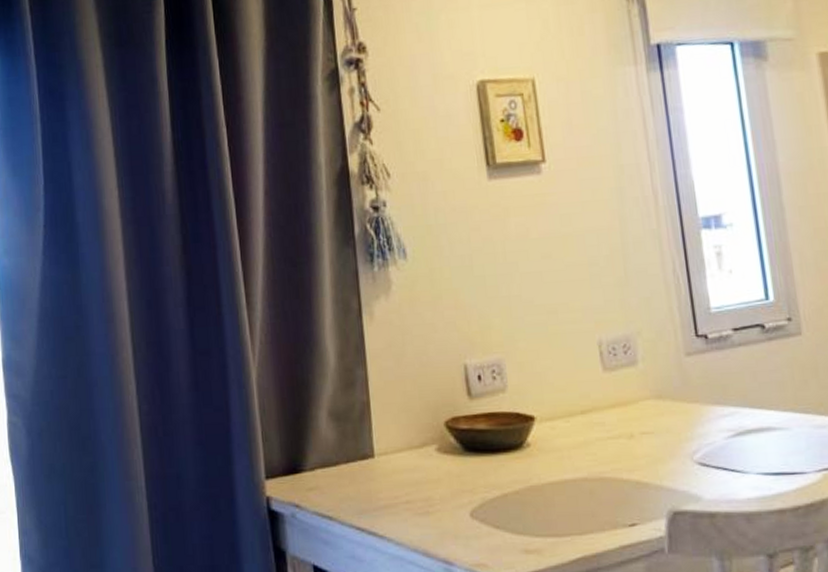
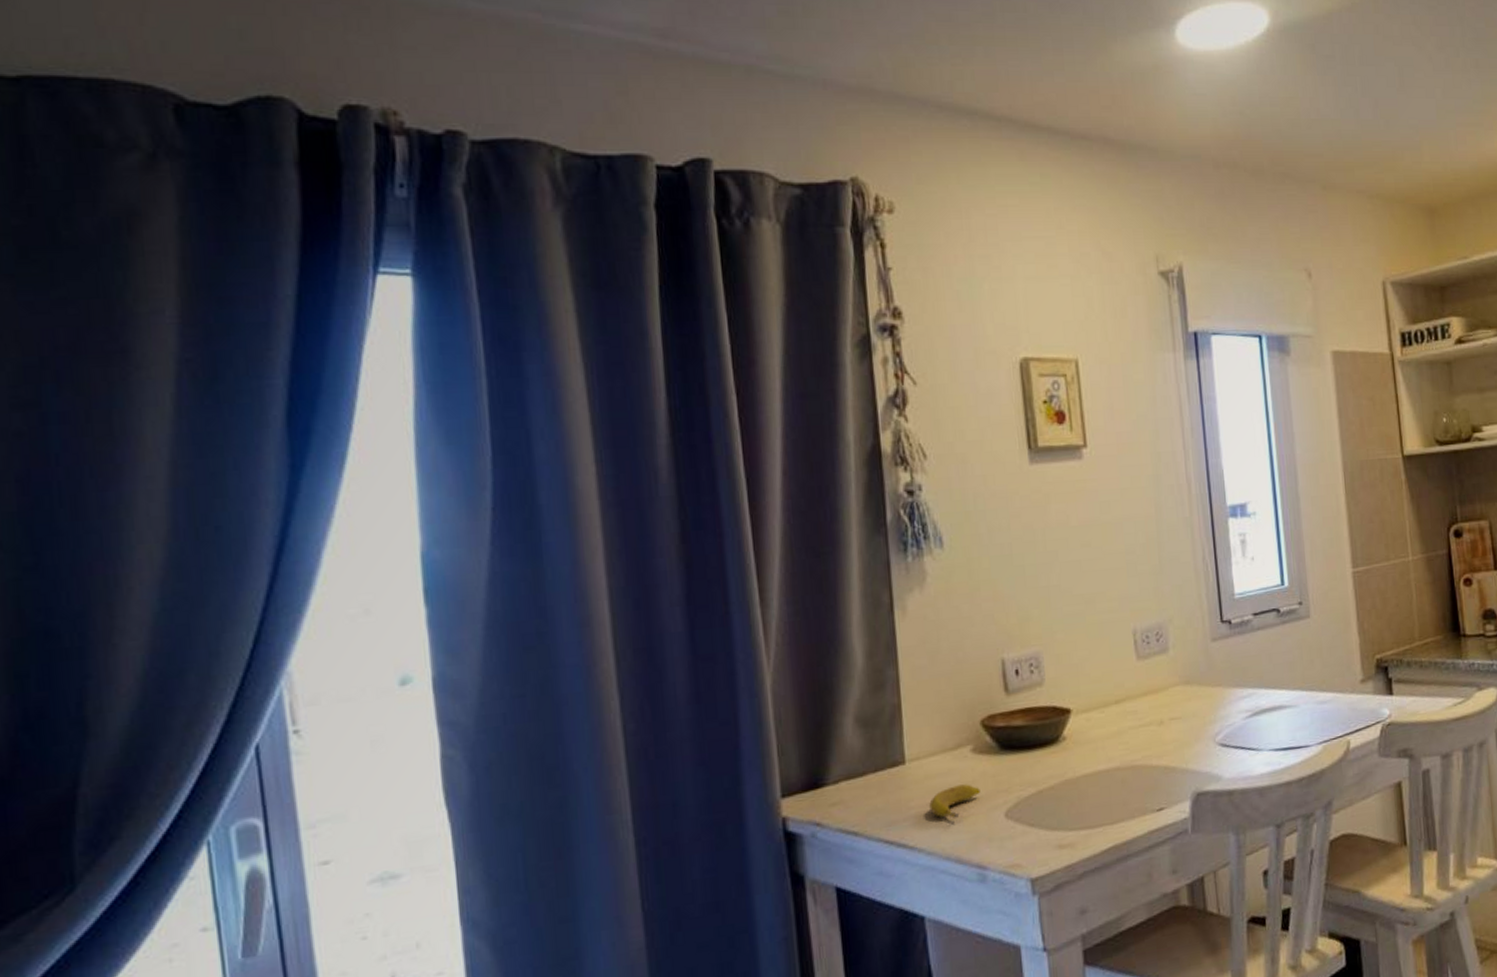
banana: none [397,481,446,513] -> present [929,784,981,818]

